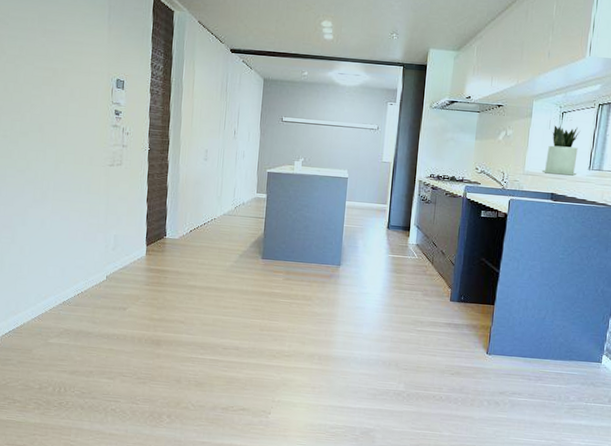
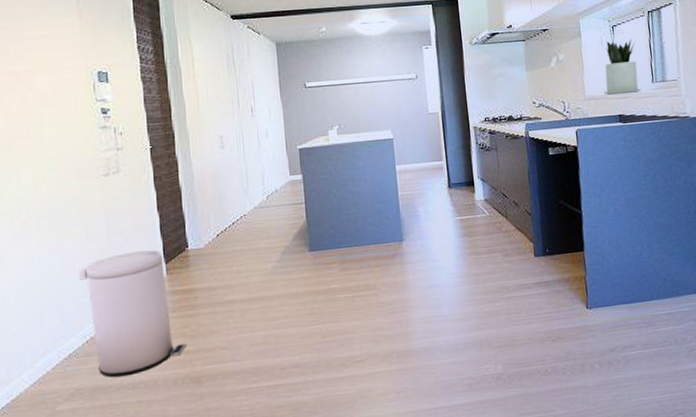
pedal bin: none [79,231,154,328] -> present [79,250,188,377]

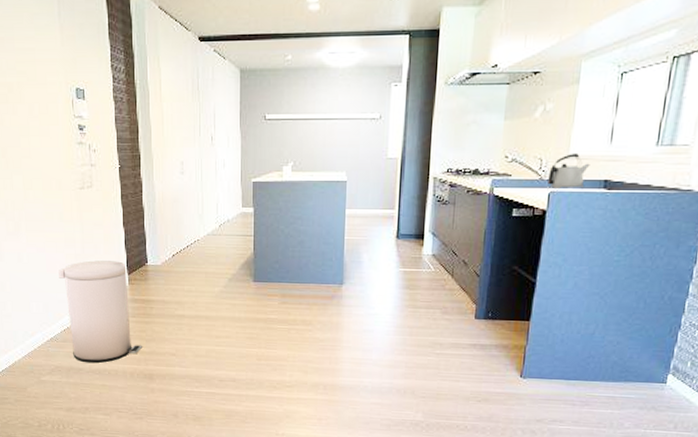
kettle: none [572,95,605,127] -> present [548,154,590,189]
planter: present [603,39,641,95] -> none [592,91,647,157]

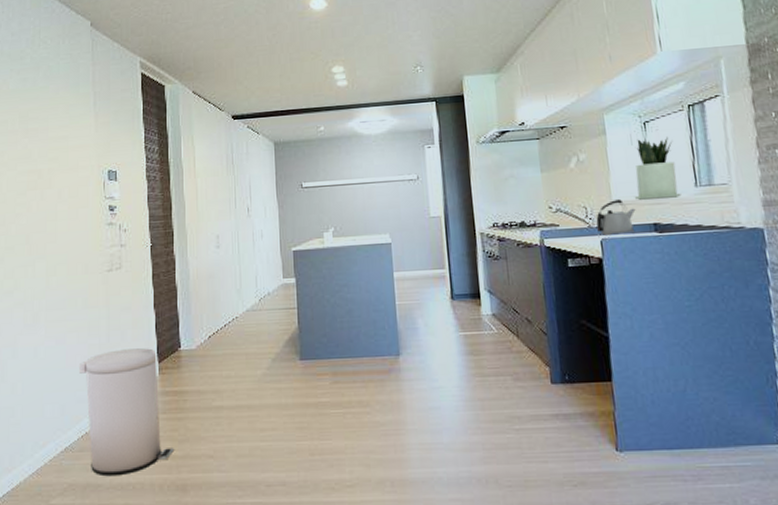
planter: none [592,91,647,157] -> present [634,137,681,200]

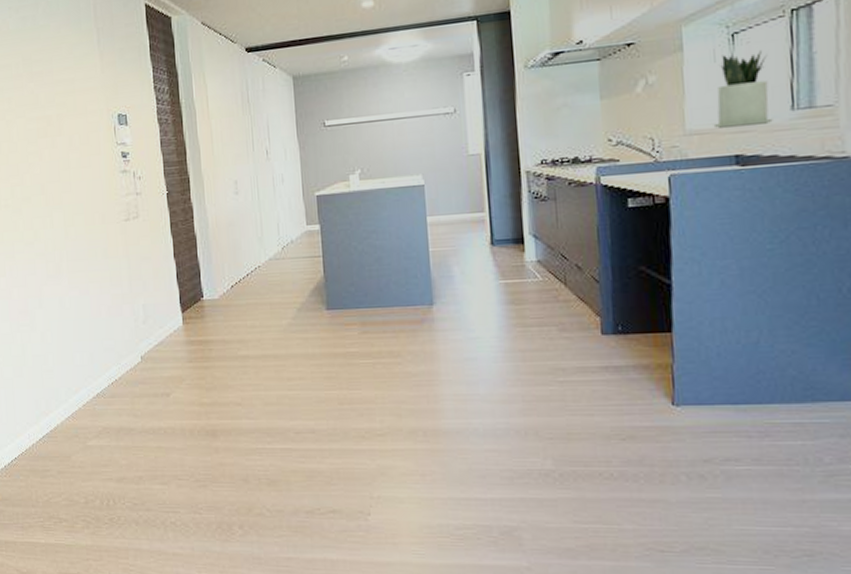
pedal bin: present [79,348,175,477] -> none [104,298,203,421]
kettle: present [596,199,636,236] -> none [664,128,714,171]

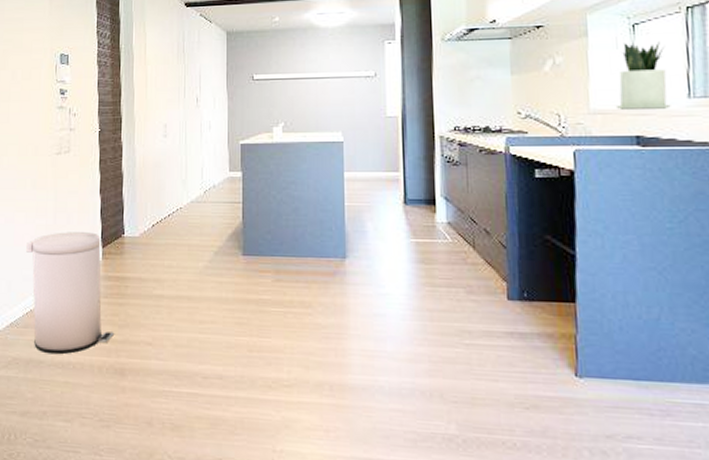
pedal bin: none [104,298,203,421] -> present [26,232,115,355]

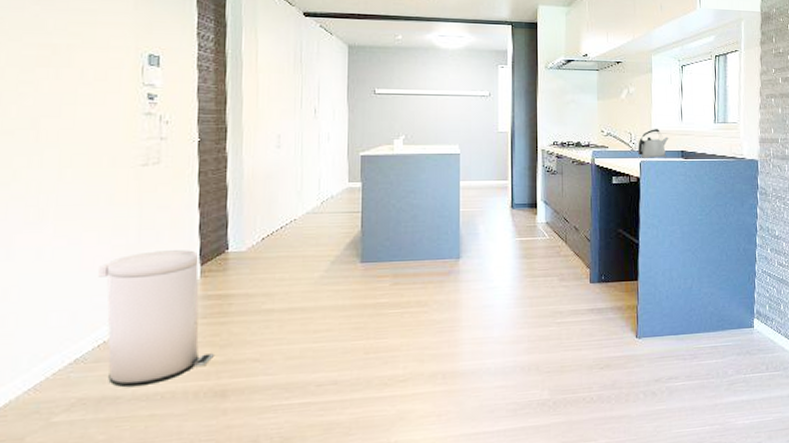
kettle: none [570,108,616,146] -> present [638,129,669,158]
planter: present [615,42,671,110] -> none [669,79,704,132]

